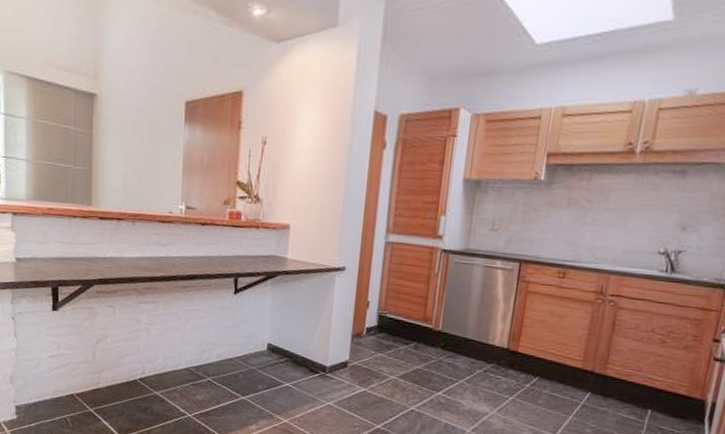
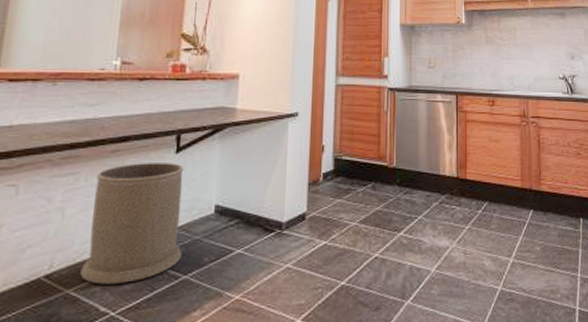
trash can: none [164,299,241,395] -> present [80,163,184,285]

